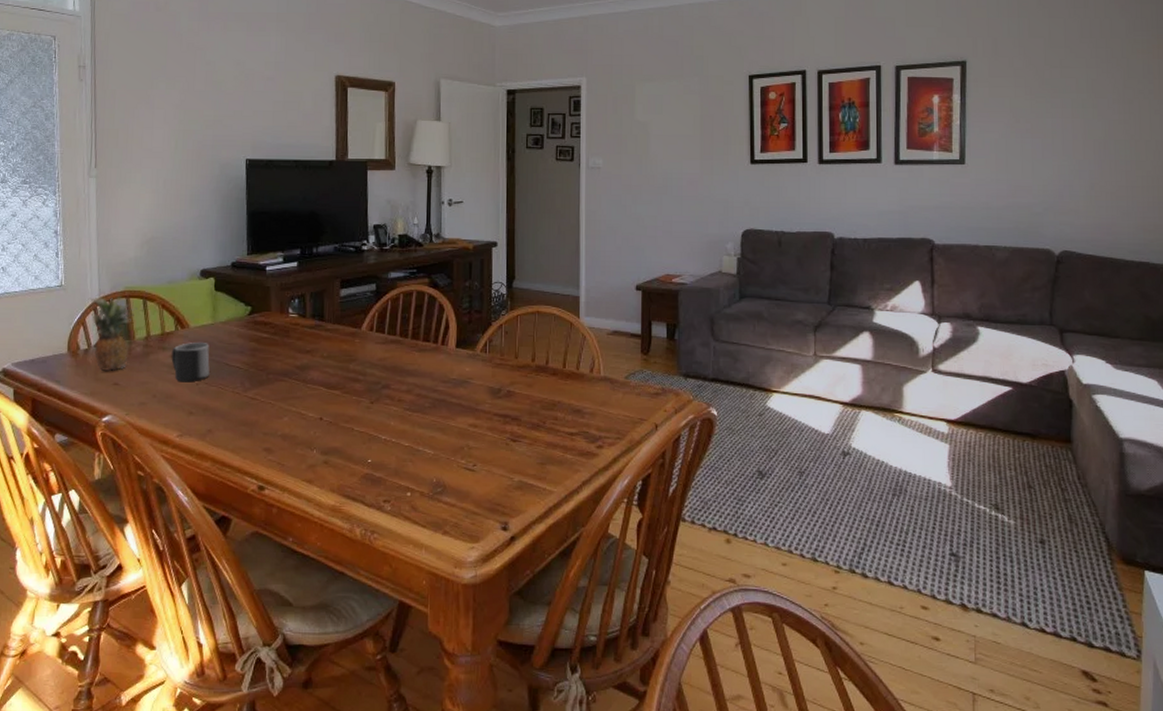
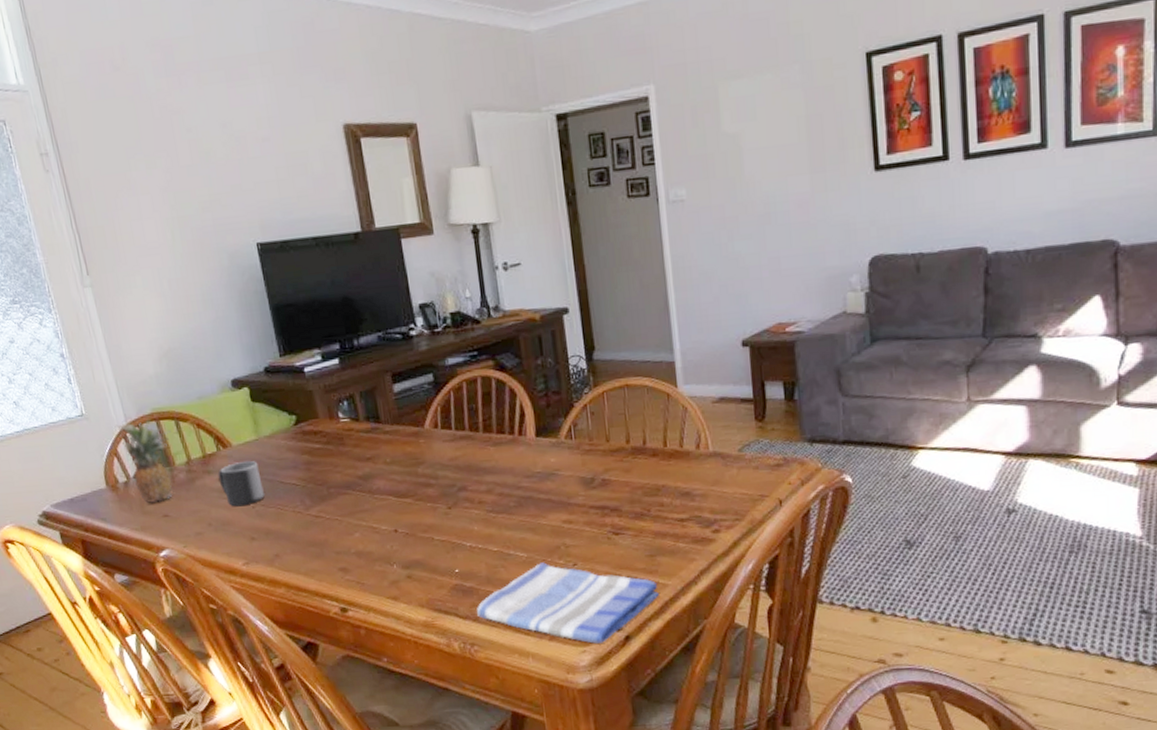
dish towel: none [382,460,545,541] -> present [477,562,659,644]

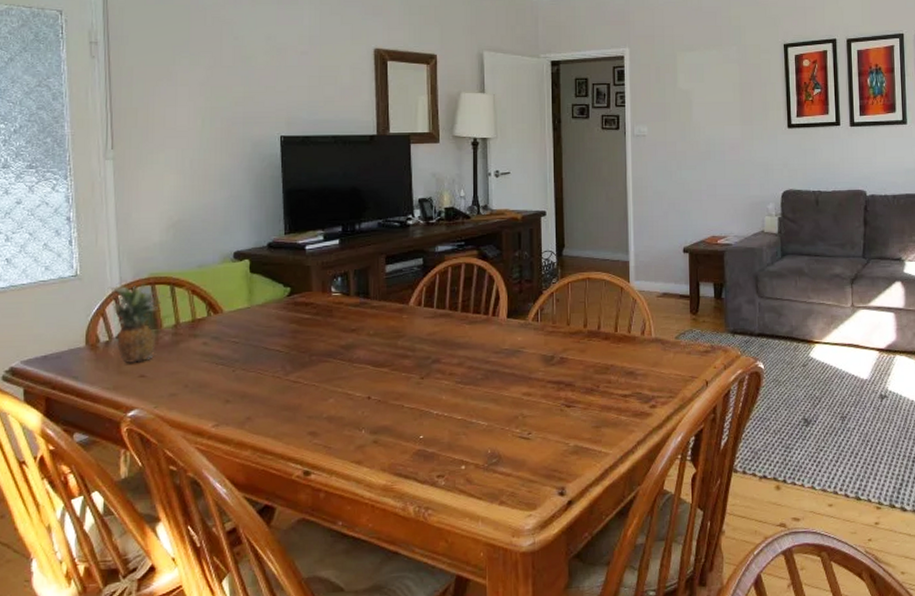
mug: present [218,461,265,507] -> none [204,327,247,370]
dish towel: present [477,562,659,644] -> none [436,431,601,508]

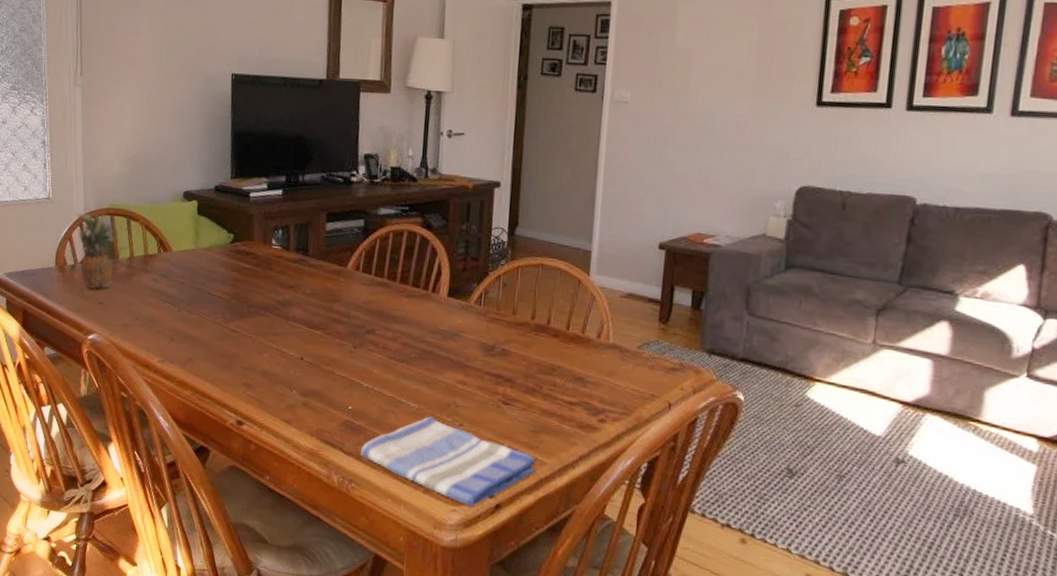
dish towel: none [436,431,601,508] -> present [361,416,537,506]

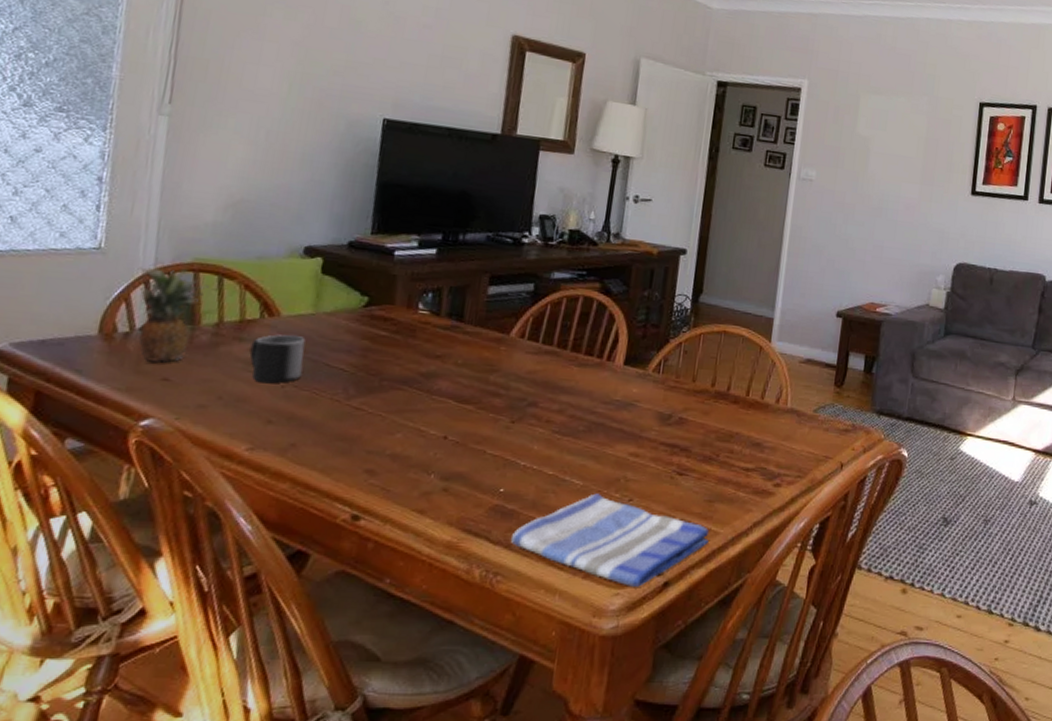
mug: none [153,267,191,308] -> present [249,334,306,384]

